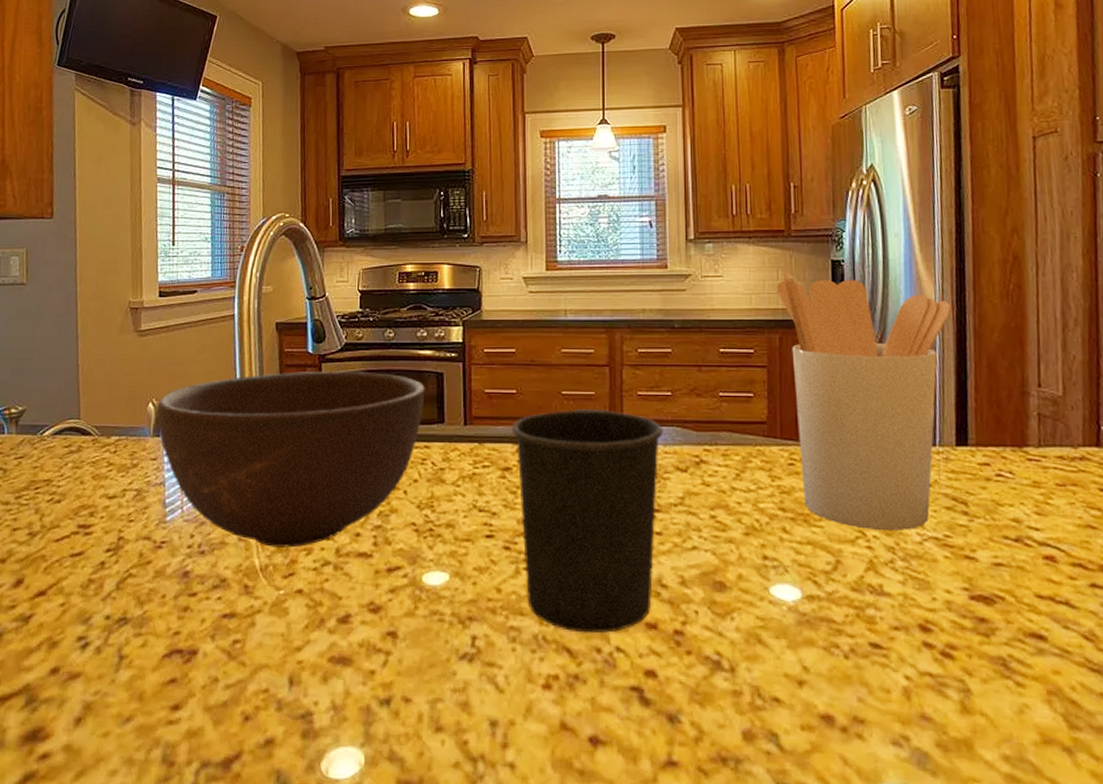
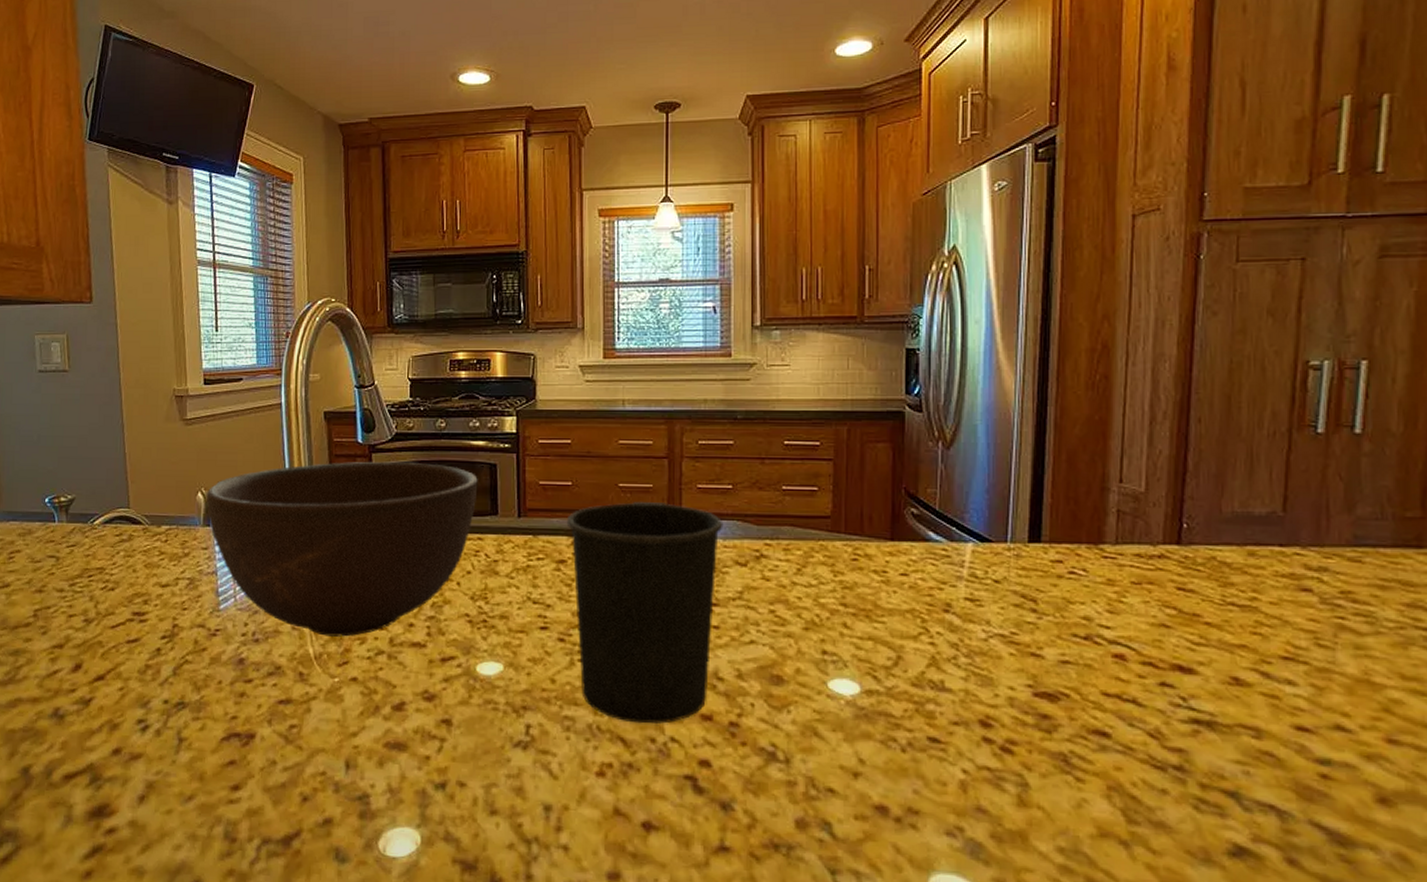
utensil holder: present [776,270,952,532] -> none [846,359,1033,628]

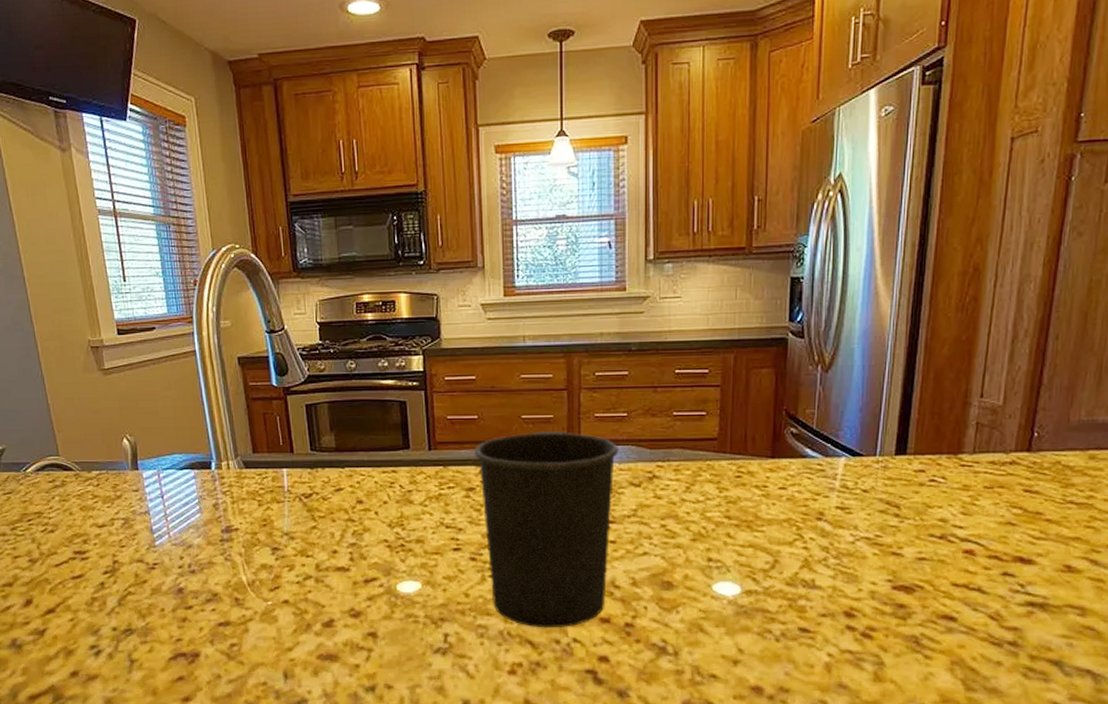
bowl: present [206,461,478,637] -> none [131,402,390,565]

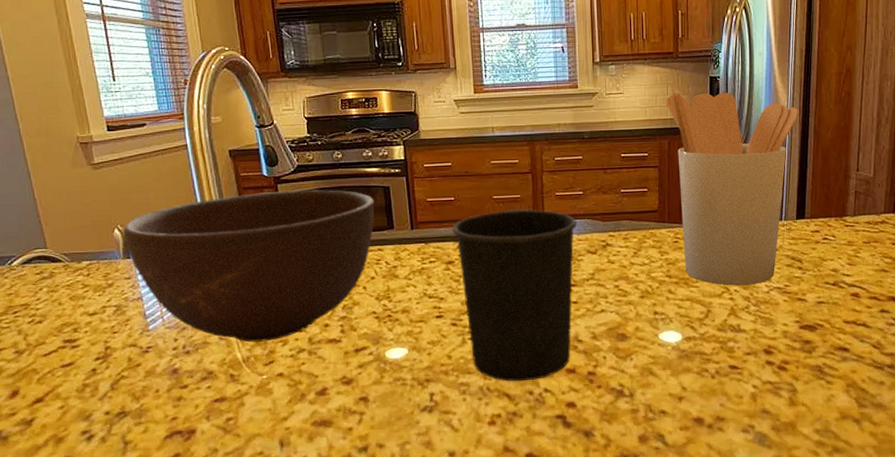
bowl: none [131,402,390,565] -> present [122,189,375,342]
utensil holder: none [734,289,906,534] -> present [666,86,799,286]

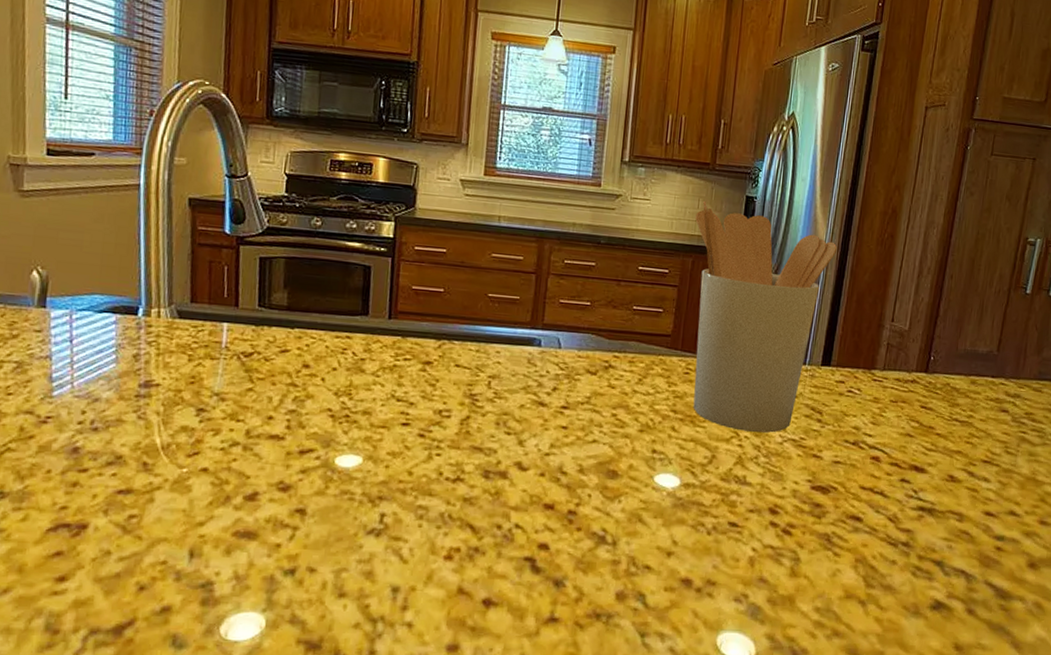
bowl: present [122,189,375,342] -> none [42,251,351,428]
mug: present [452,209,577,382] -> none [435,311,580,513]

